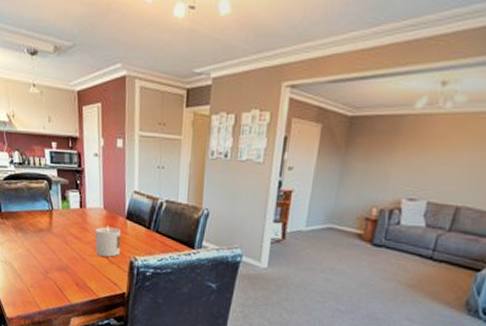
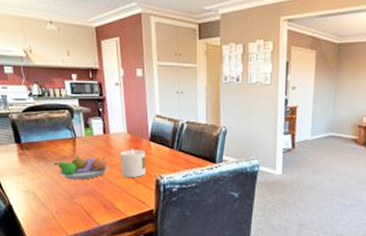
fruit bowl: none [30,229,83,255] -> present [54,155,108,180]

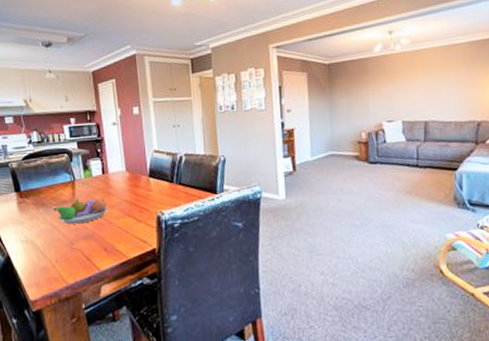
candle: present [119,148,147,177] -> none [119,186,147,217]

